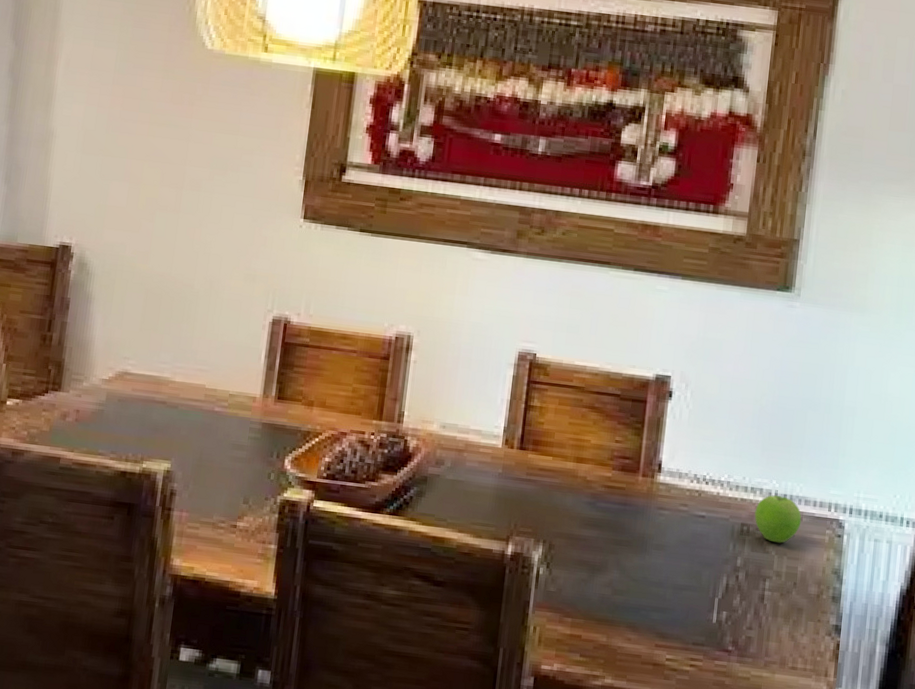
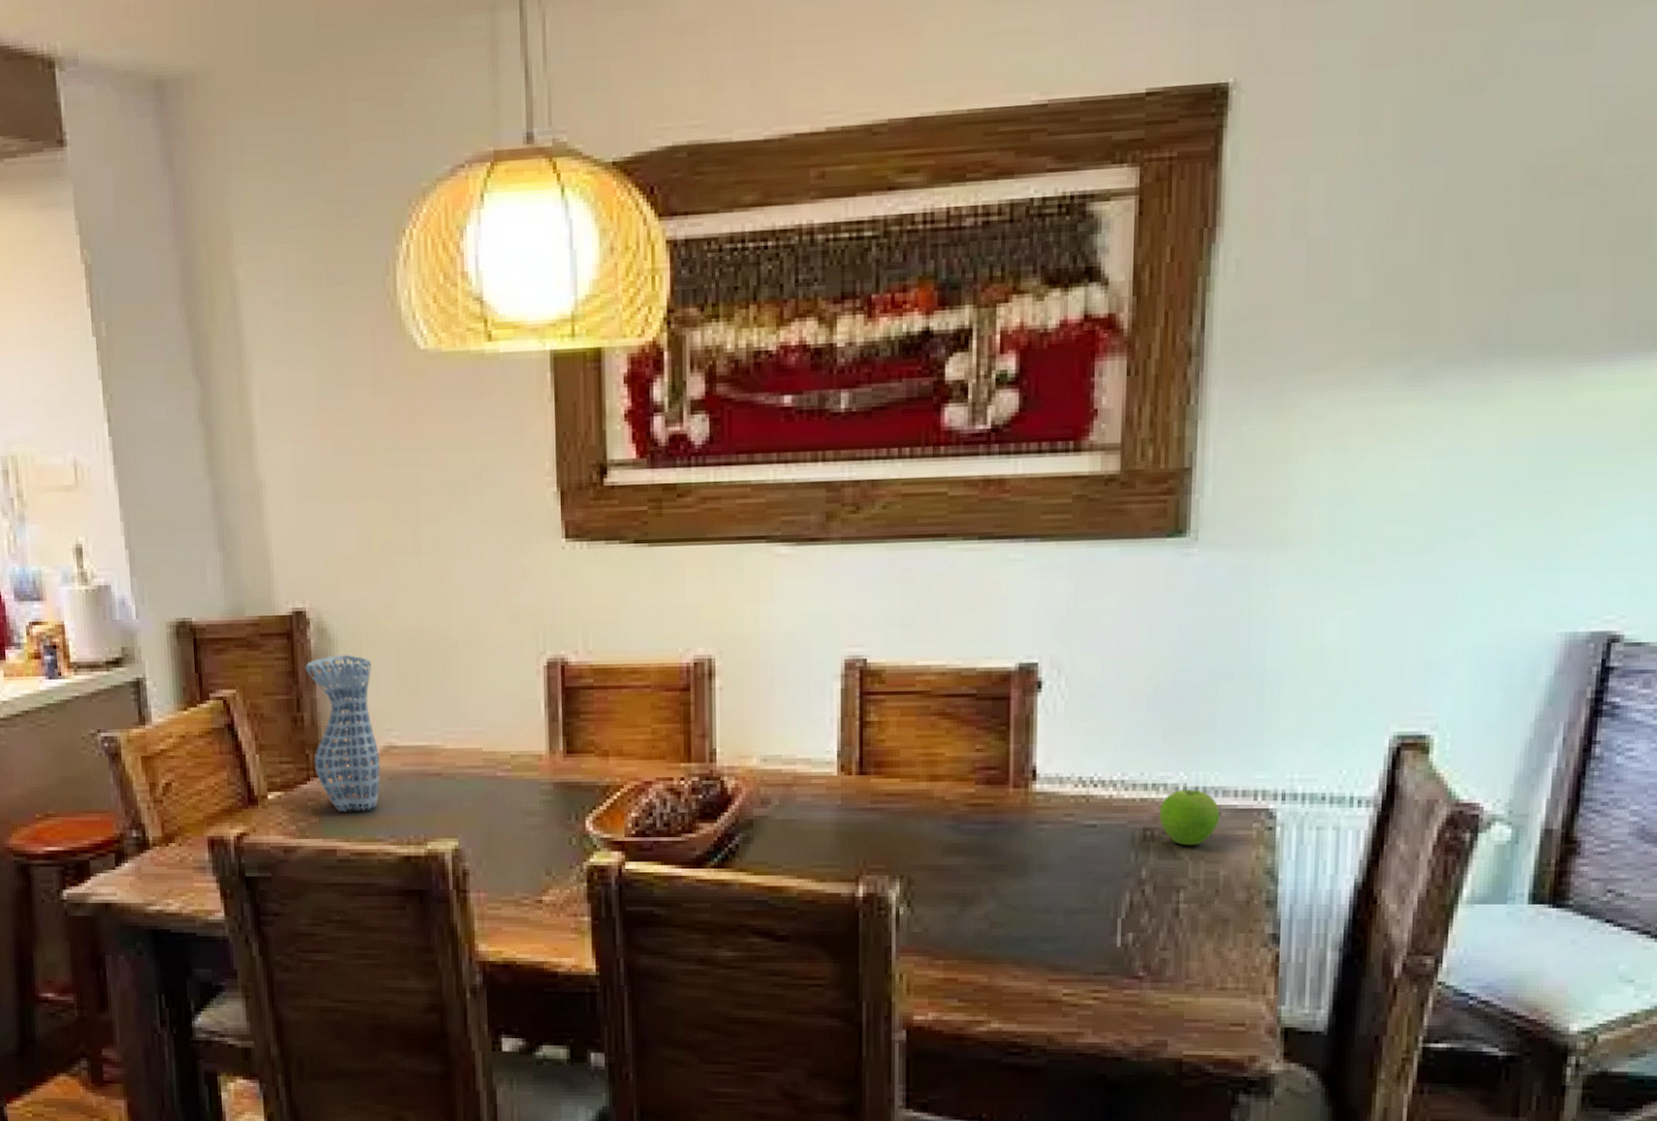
vase: none [54,287,121,426] -> present [305,654,380,812]

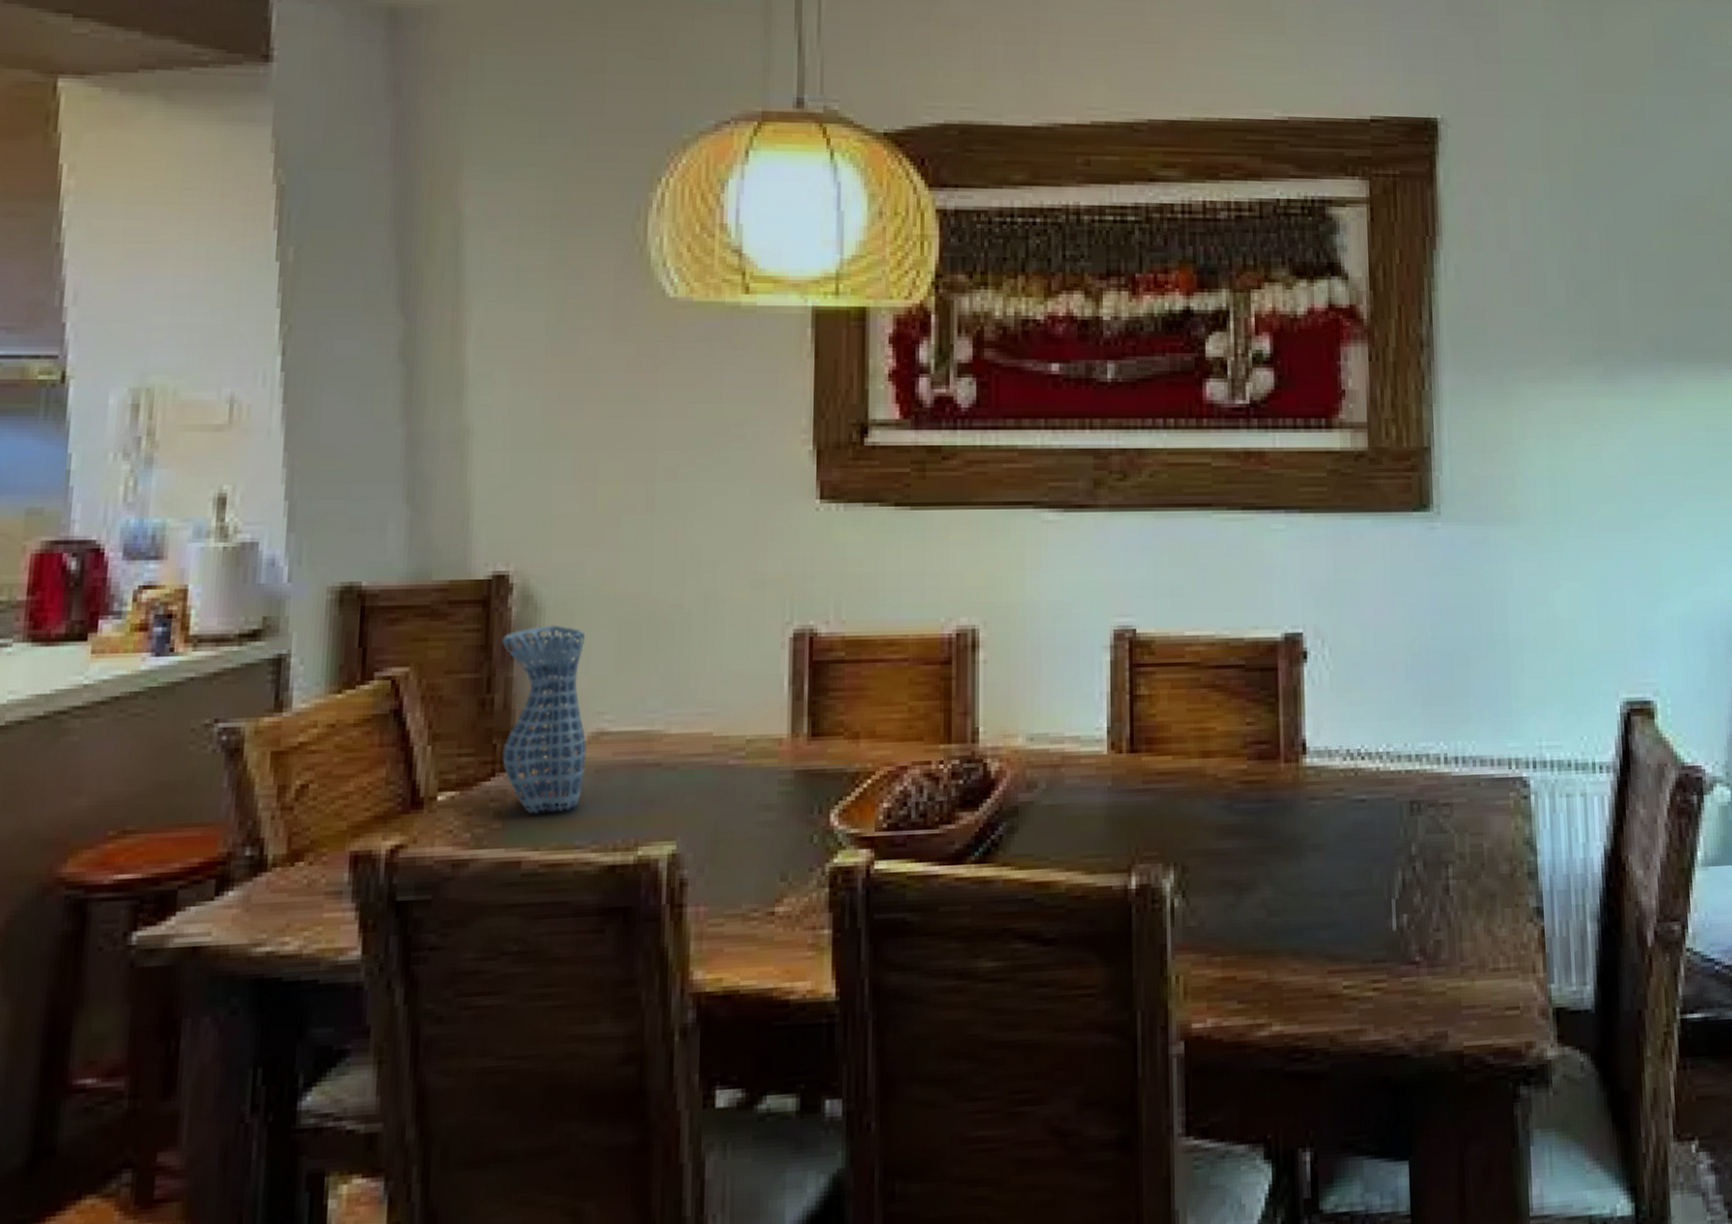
fruit: present [1159,790,1220,846] -> none [1424,759,1480,818]

